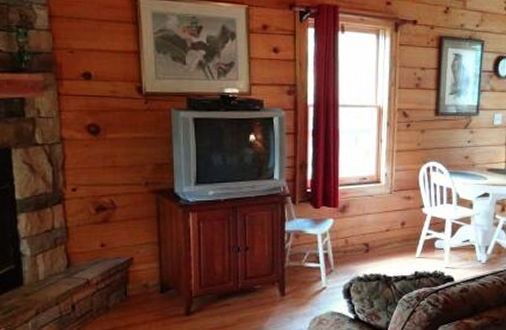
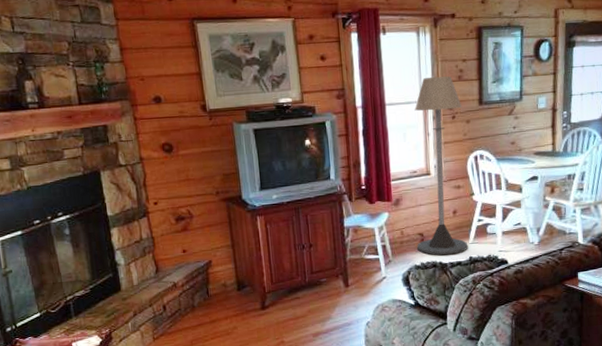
floor lamp: none [362,82,418,268] -> present [414,76,468,256]

